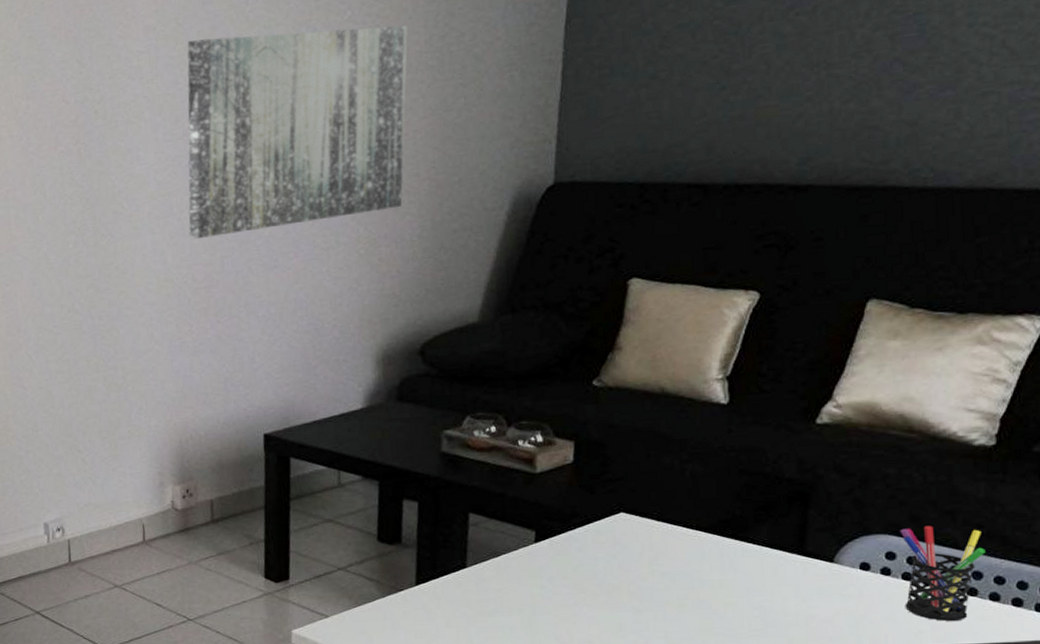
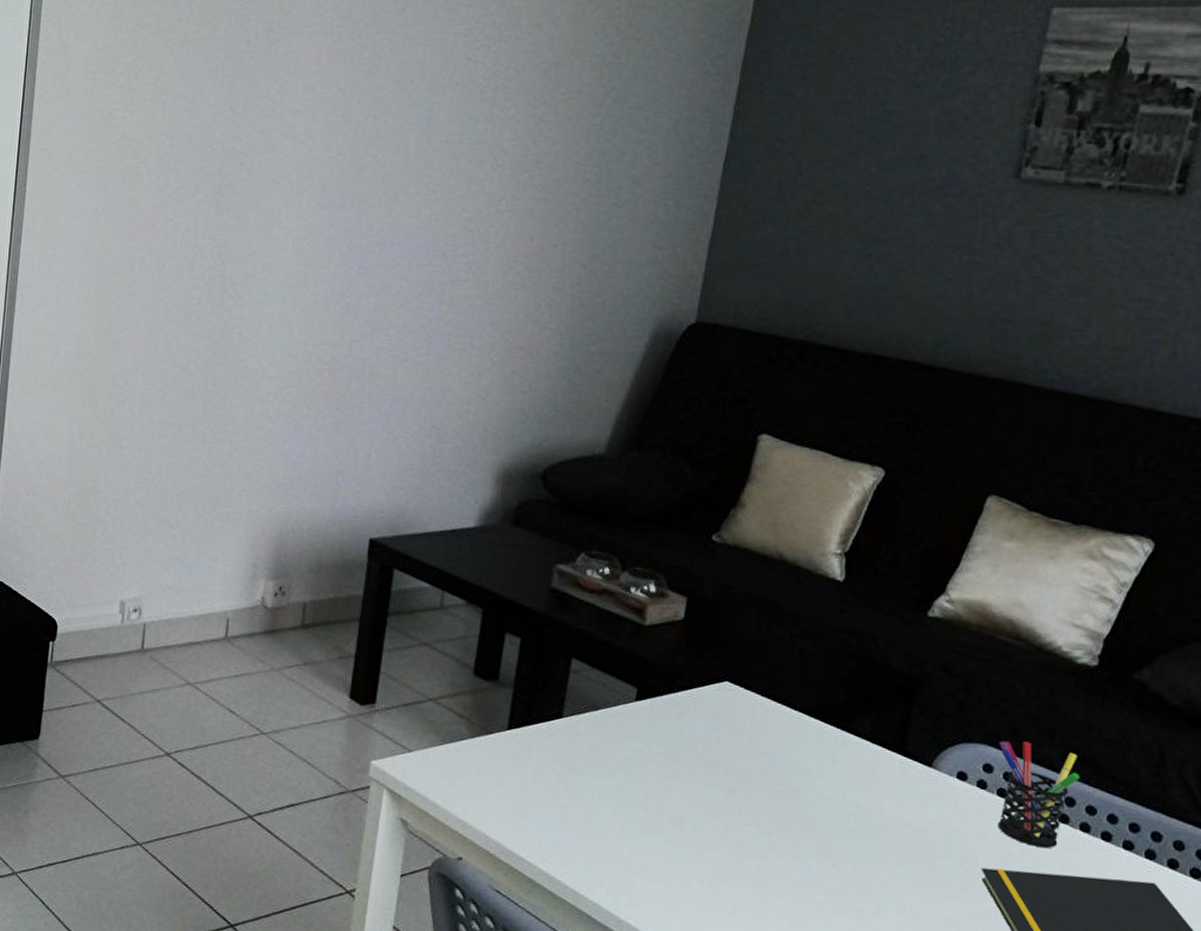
wall art: present [187,25,408,239] -> none [320,108,570,321]

